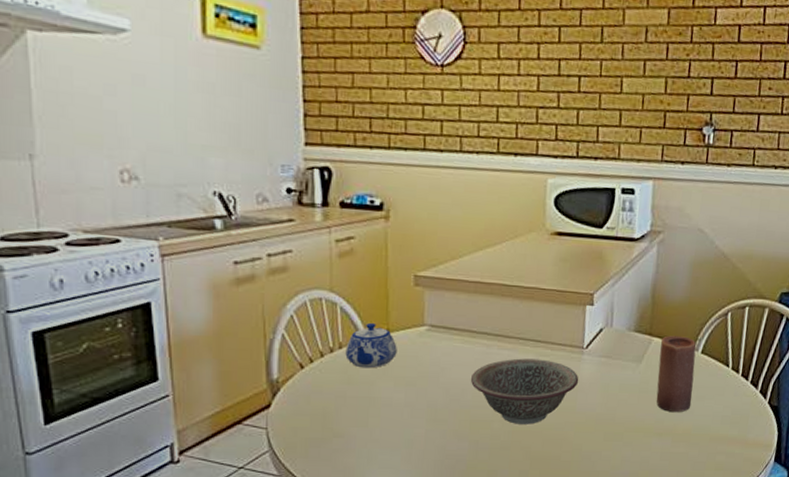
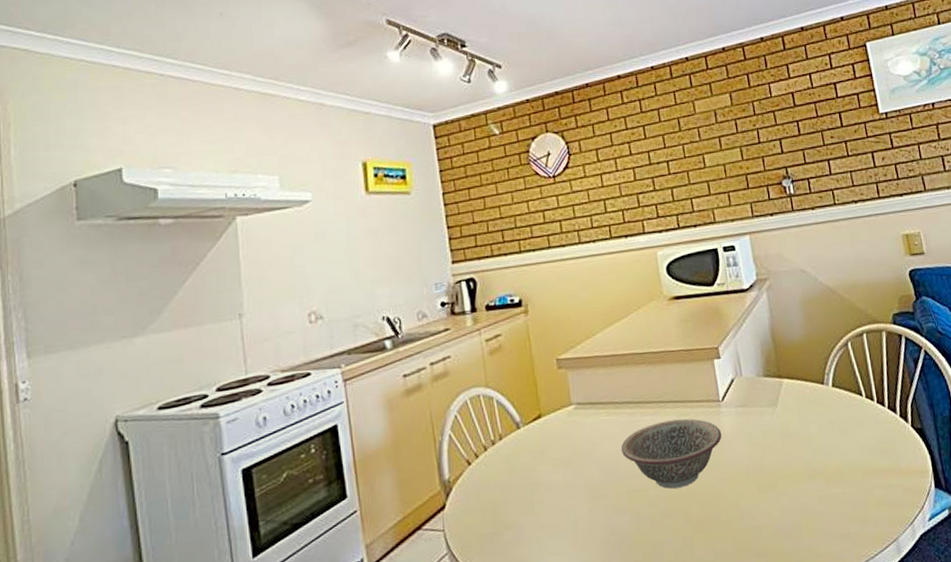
teapot: present [345,322,397,369] -> none [505,410,551,456]
candle: present [656,335,696,412] -> none [790,373,836,452]

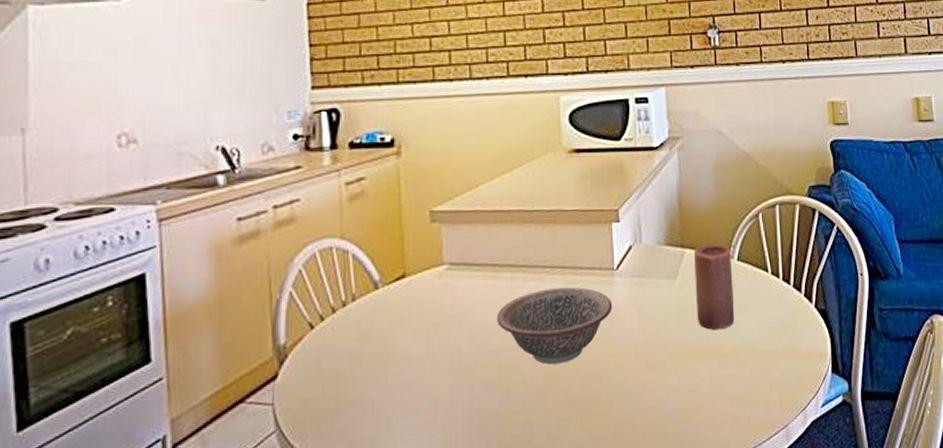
candle: none [790,373,836,452] -> present [693,244,735,330]

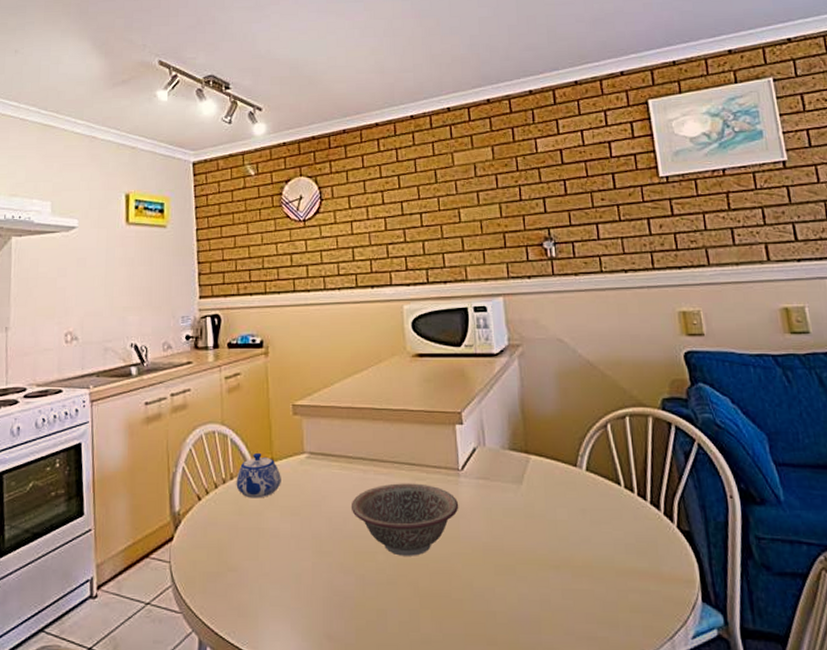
teapot: none [359,268,415,321] -> present [236,452,281,498]
candle: present [693,244,735,330] -> none [538,452,587,540]

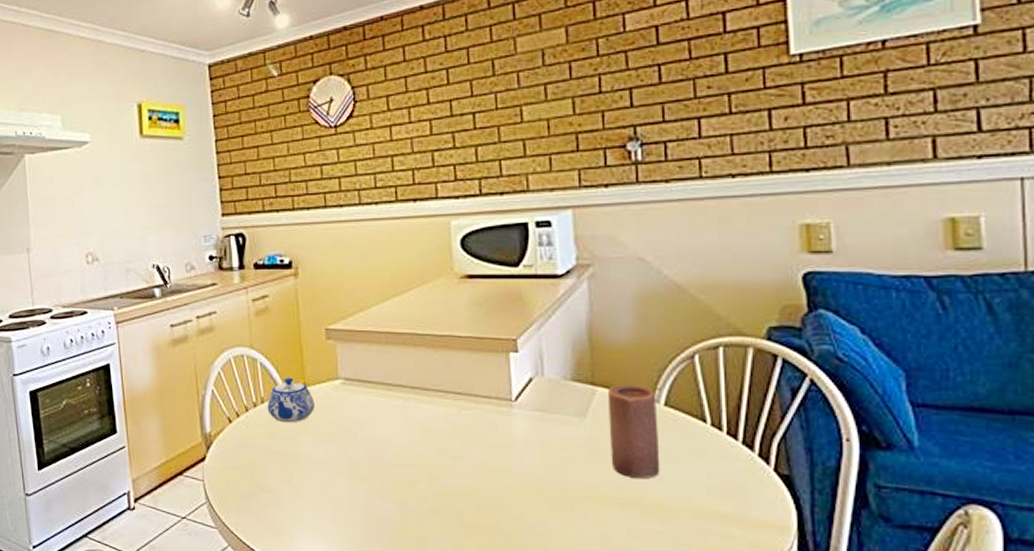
decorative bowl: present [350,483,459,556] -> none [389,412,511,487]
candle: none [538,452,587,540] -> present [607,385,660,479]

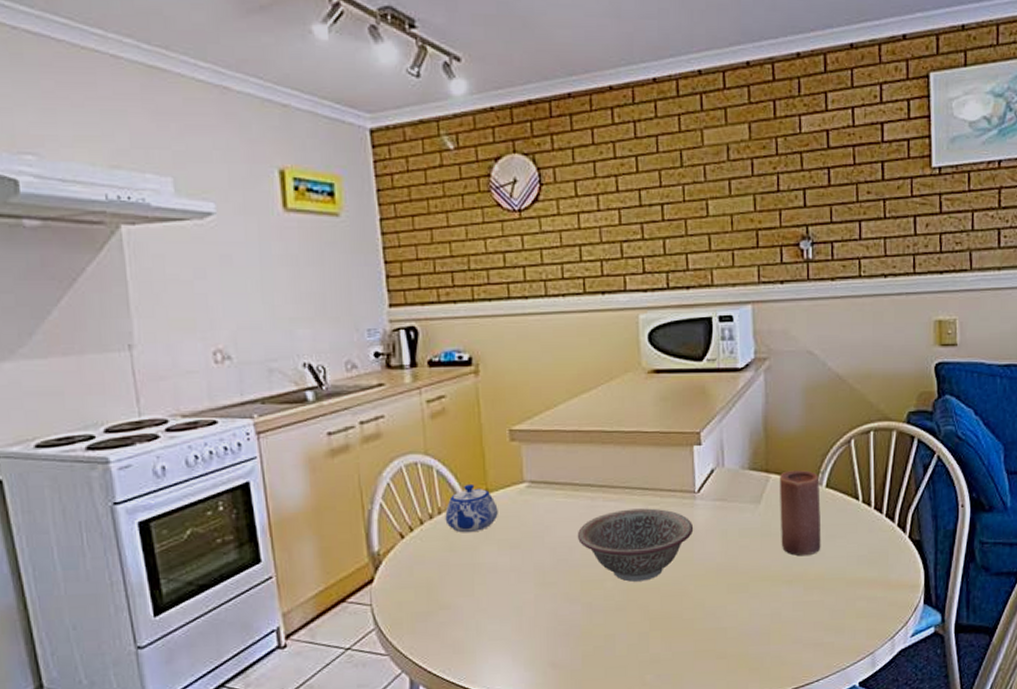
decorative bowl: none [389,412,511,487] -> present [577,508,694,582]

